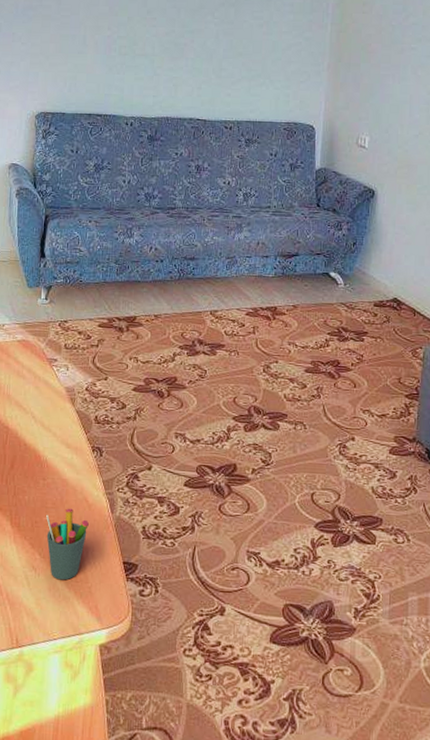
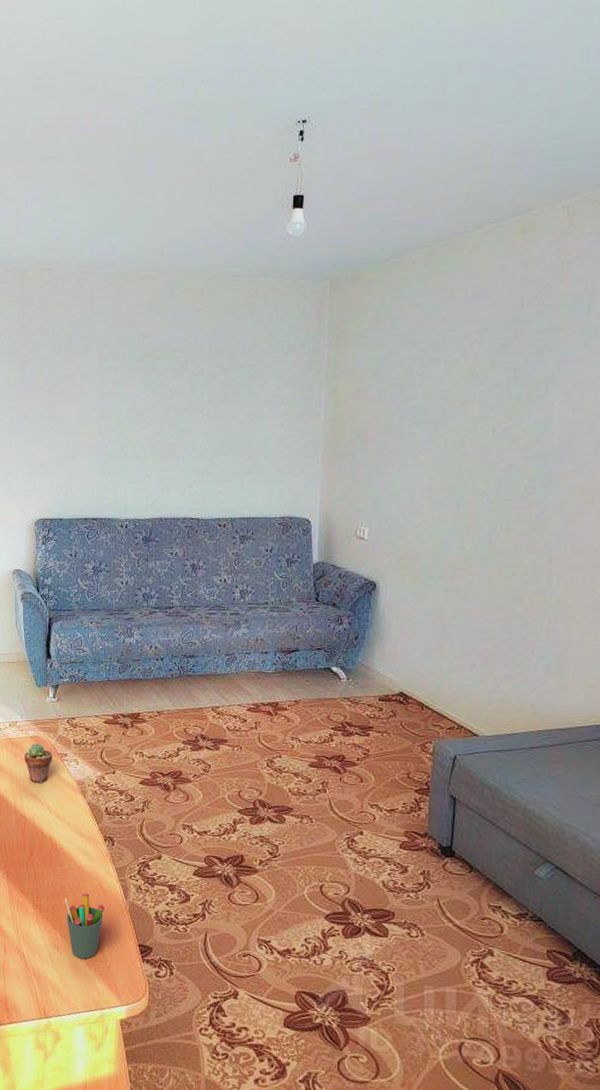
potted succulent: none [9,347,41,391] -> present [23,743,52,784]

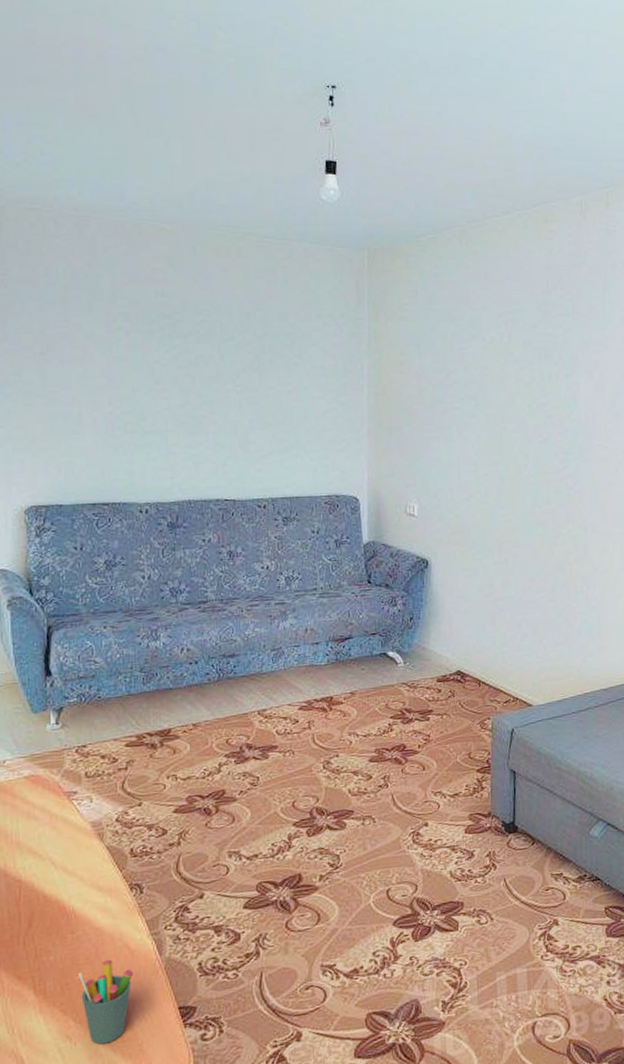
potted succulent: present [23,743,52,784] -> none [16,783,56,835]

